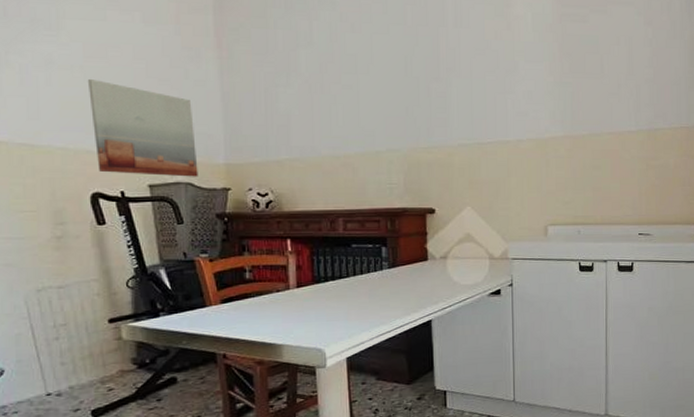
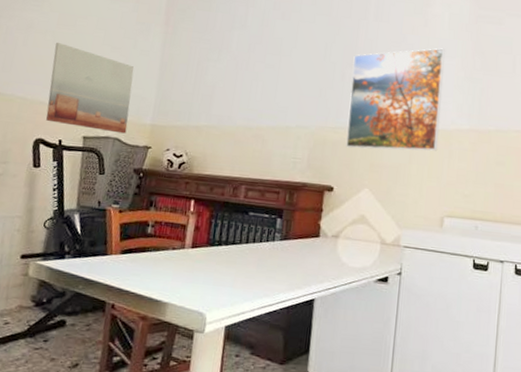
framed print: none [437,52,535,167] -> present [346,48,445,151]

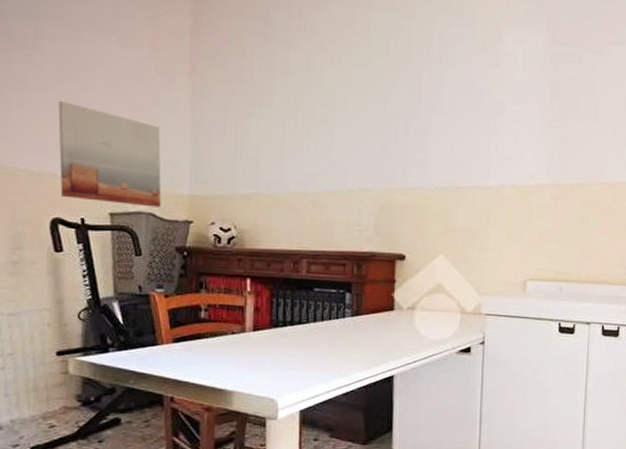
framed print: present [346,48,445,151] -> none [416,92,520,212]

